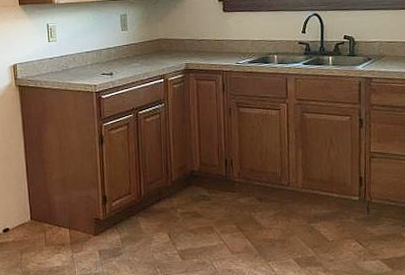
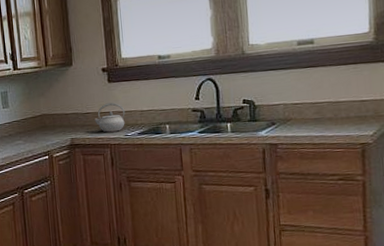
kettle: none [209,31,238,60] -> present [94,102,125,133]

